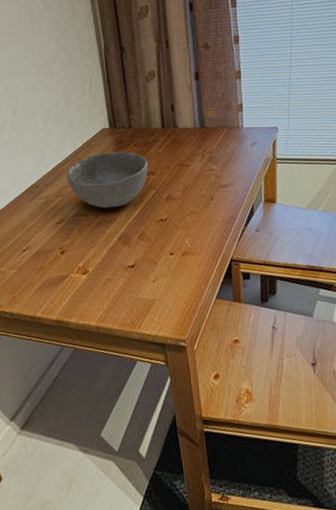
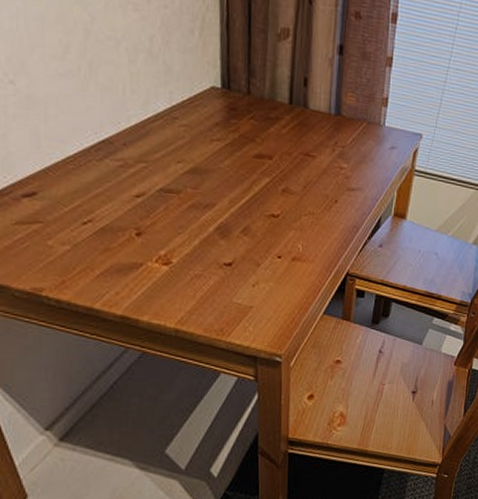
bowl: present [65,151,148,209] -> none [154,117,266,191]

